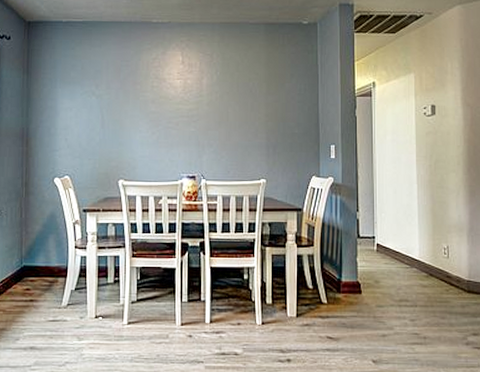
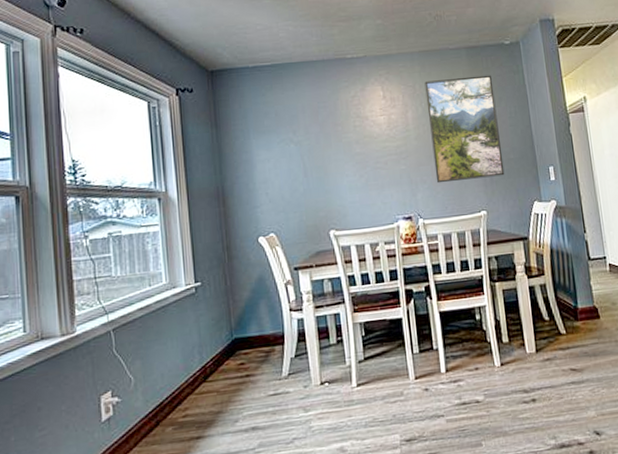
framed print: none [222,51,288,149] -> present [424,75,505,184]

